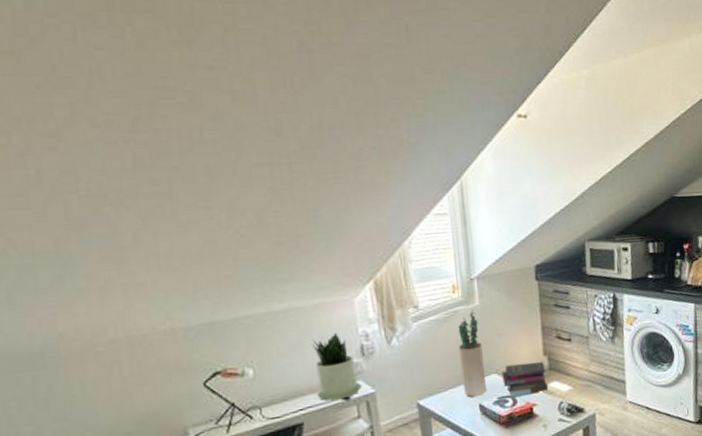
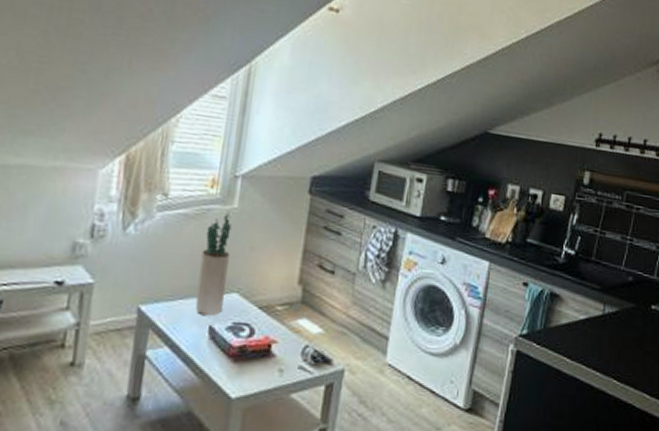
planter: present [311,332,363,401] -> none [26,203,82,283]
books: present [501,362,549,398] -> none [243,286,297,329]

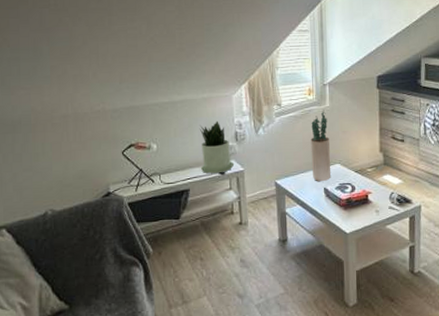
planter: none [26,203,82,283] -> present [199,120,235,174]

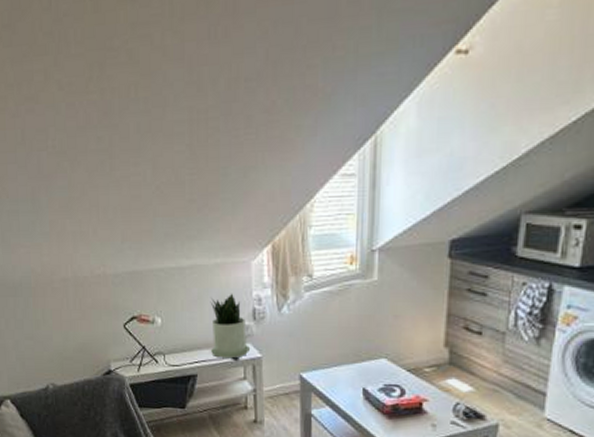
vase: present [310,110,332,182] -> none [348,285,375,380]

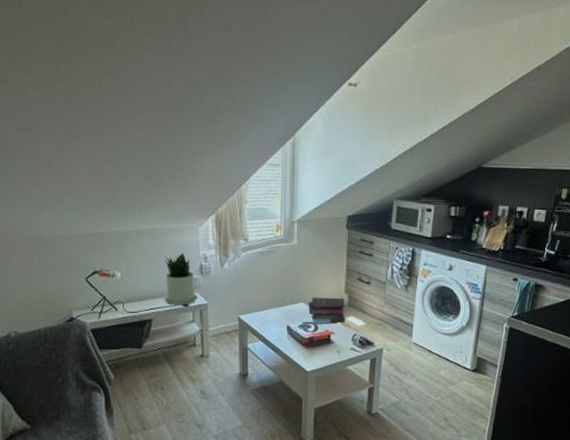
books: none [392,351,445,388] -> present [308,297,346,325]

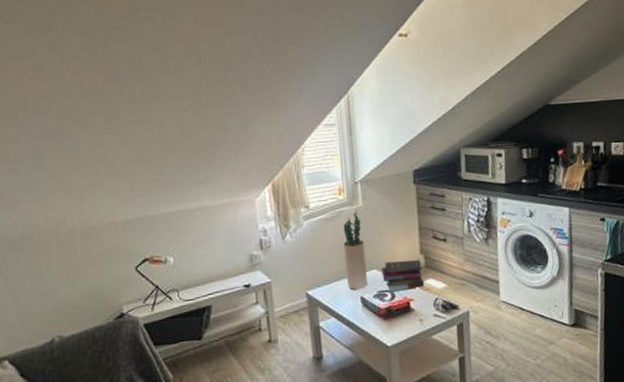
planter: present [164,252,199,305] -> none [220,228,261,288]
vase: none [275,247,296,320] -> present [343,210,368,291]

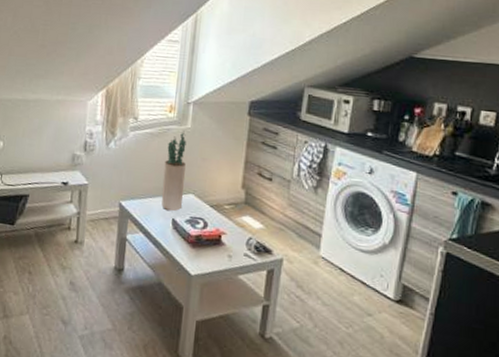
books: present [381,260,425,292] -> none [198,189,241,223]

